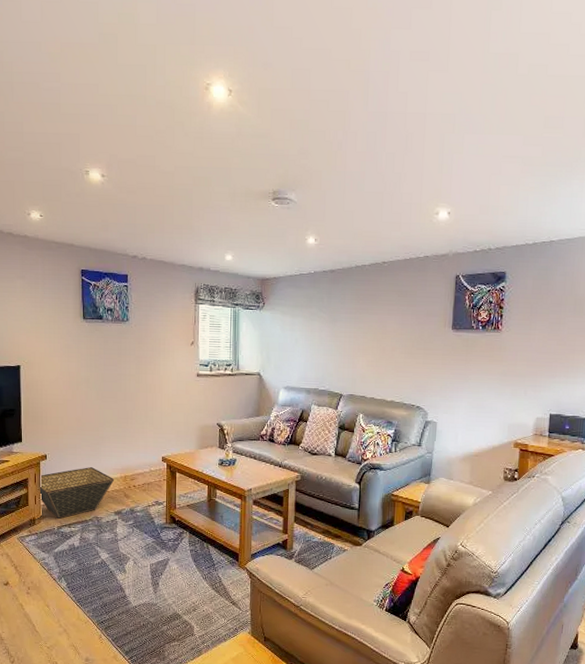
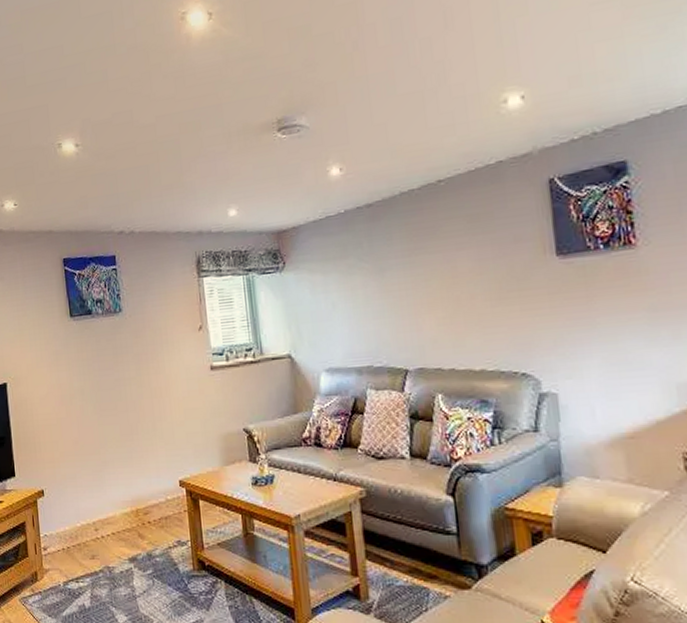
basket: present [39,467,115,519] -> none [37,501,125,571]

